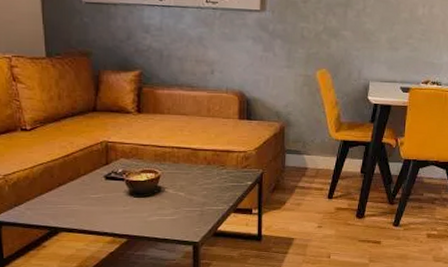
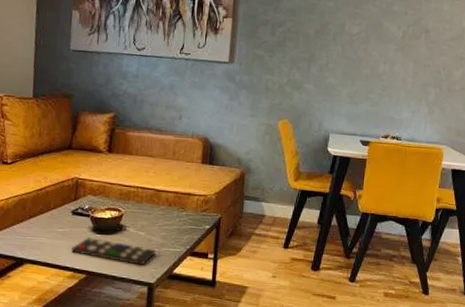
remote control: none [108,202,199,225] -> present [71,237,157,265]

